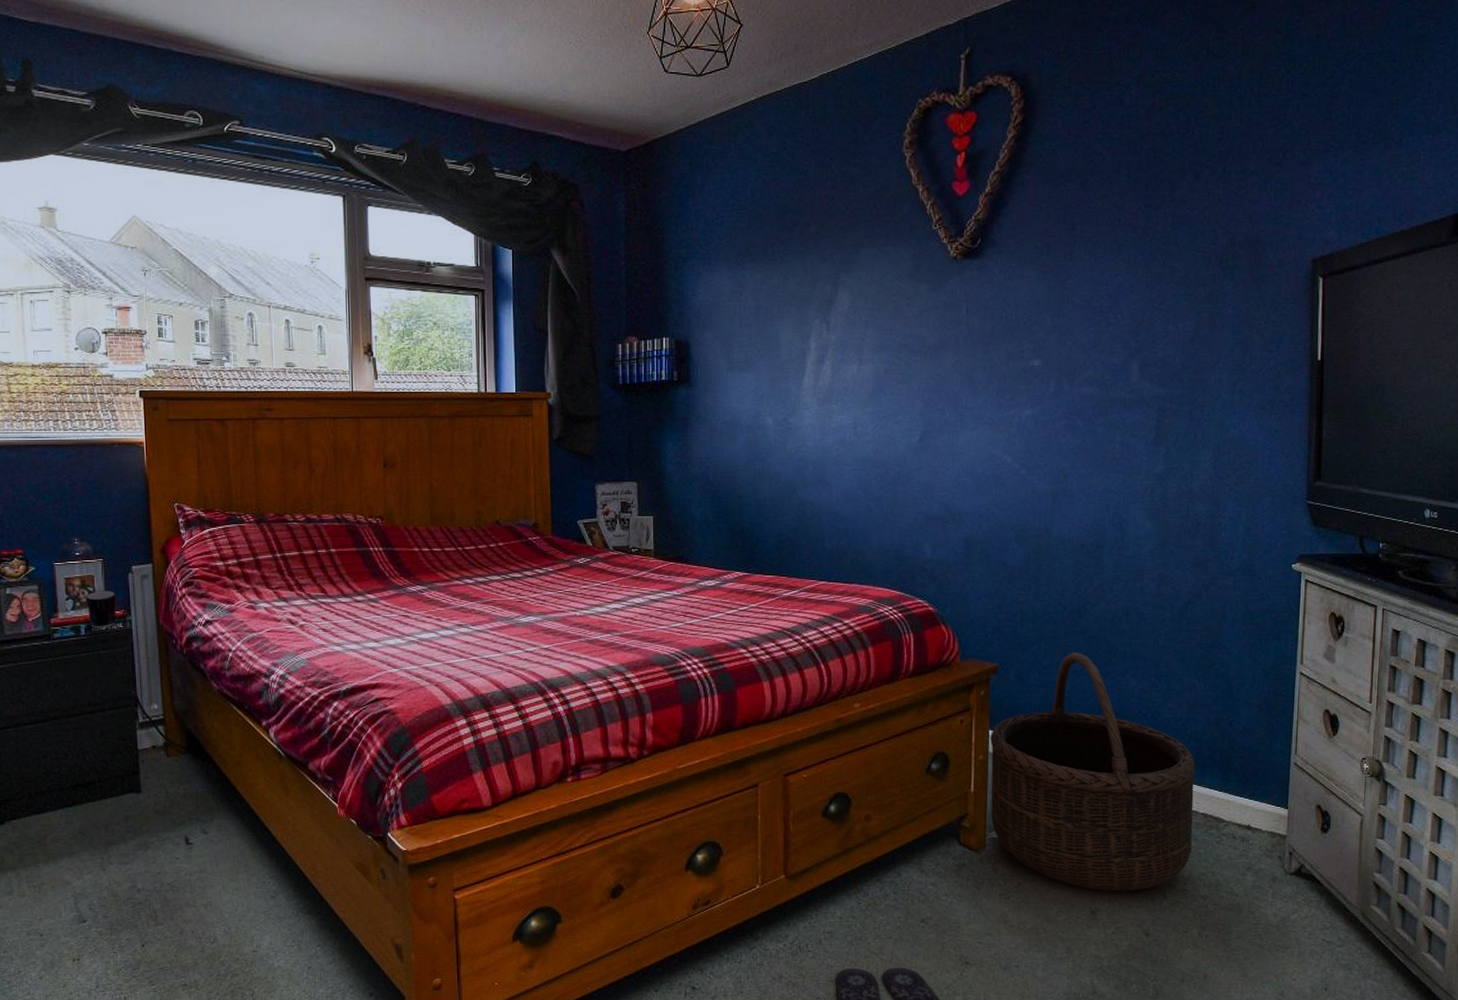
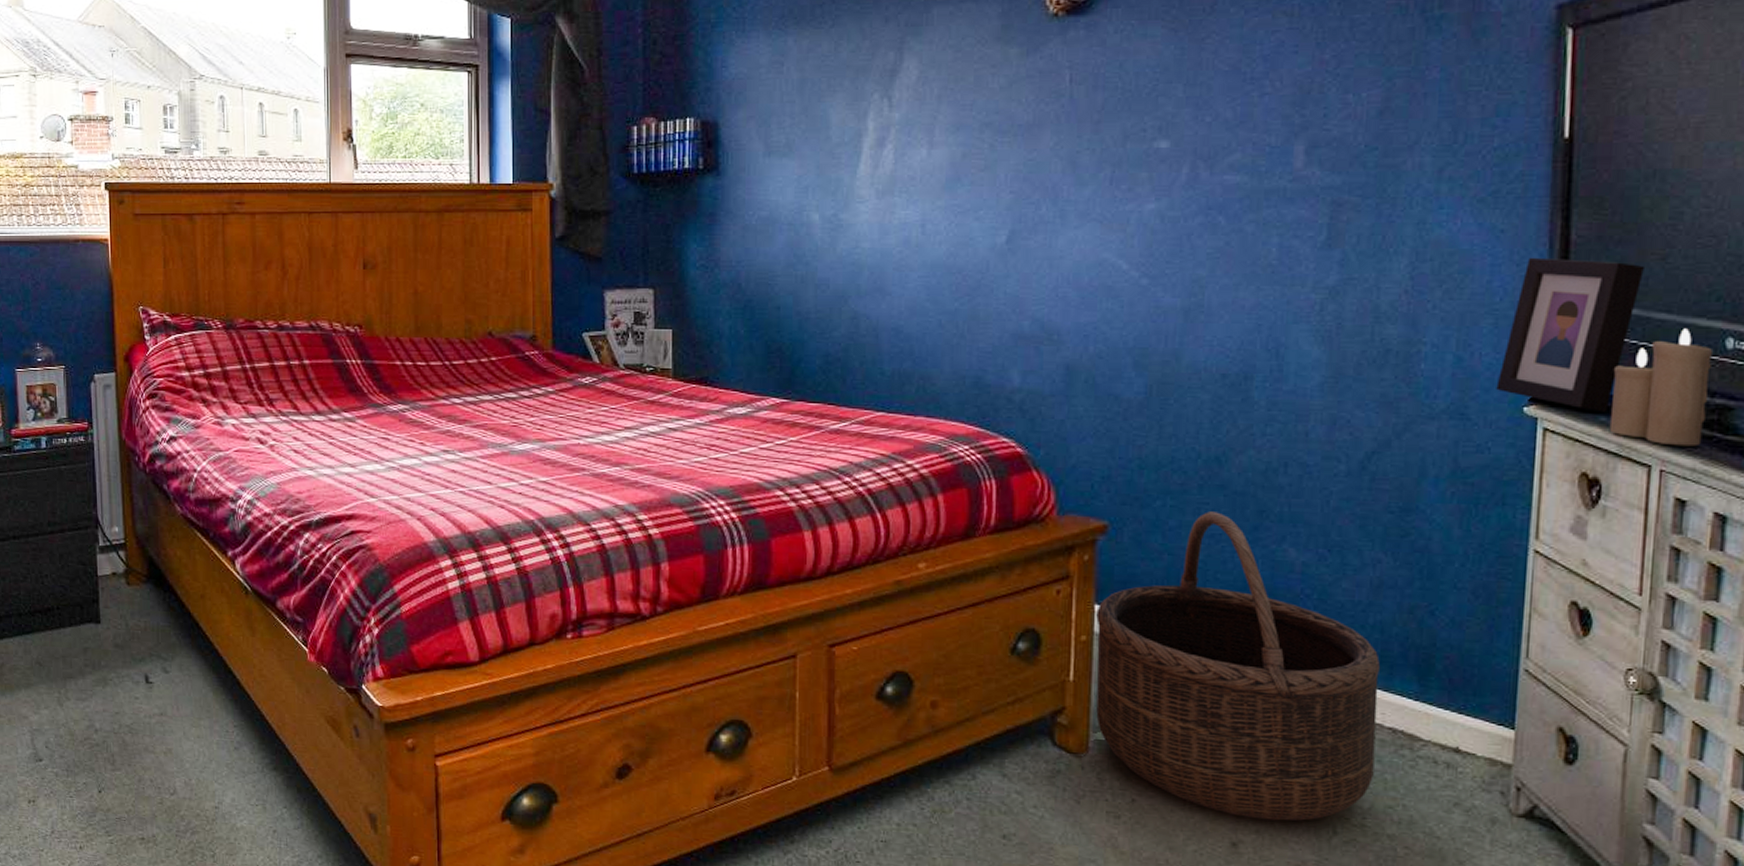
mug: present [85,591,127,628] -> none [47,400,89,442]
picture frame: none [1273,450,1371,567] -> present [1496,257,1644,412]
candle: none [1349,503,1416,591] -> present [1609,328,1712,447]

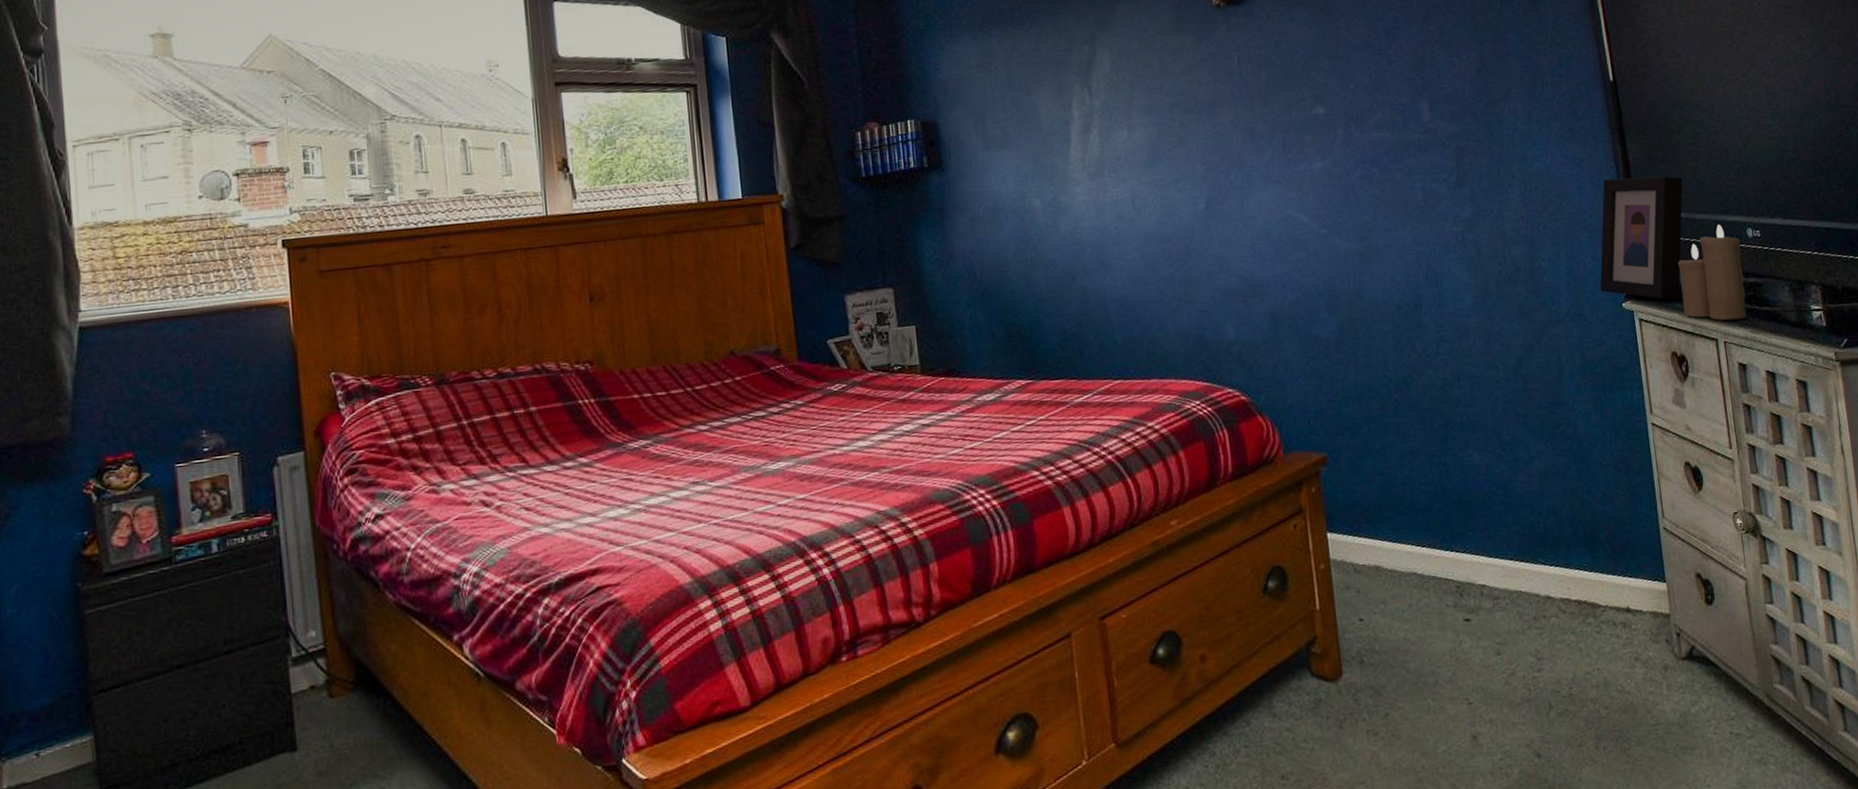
basket: present [1096,511,1381,821] -> none [1329,429,1571,710]

